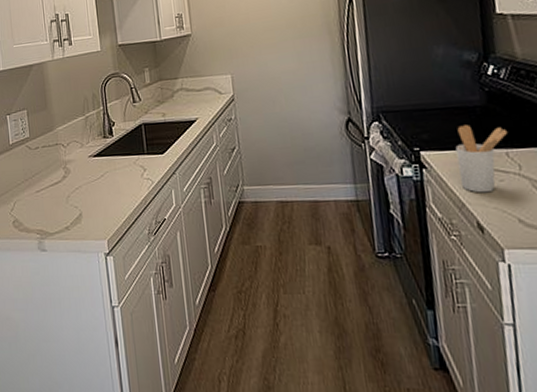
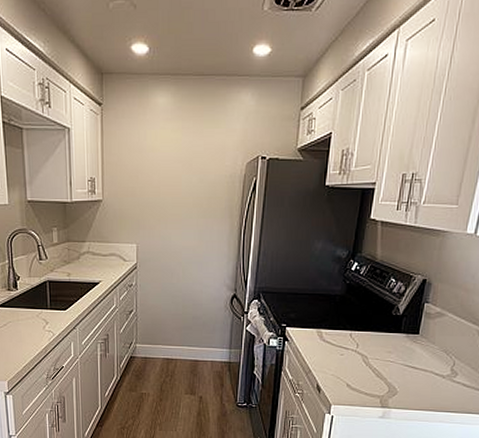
utensil holder: present [455,125,508,193] -> none [312,309,356,363]

